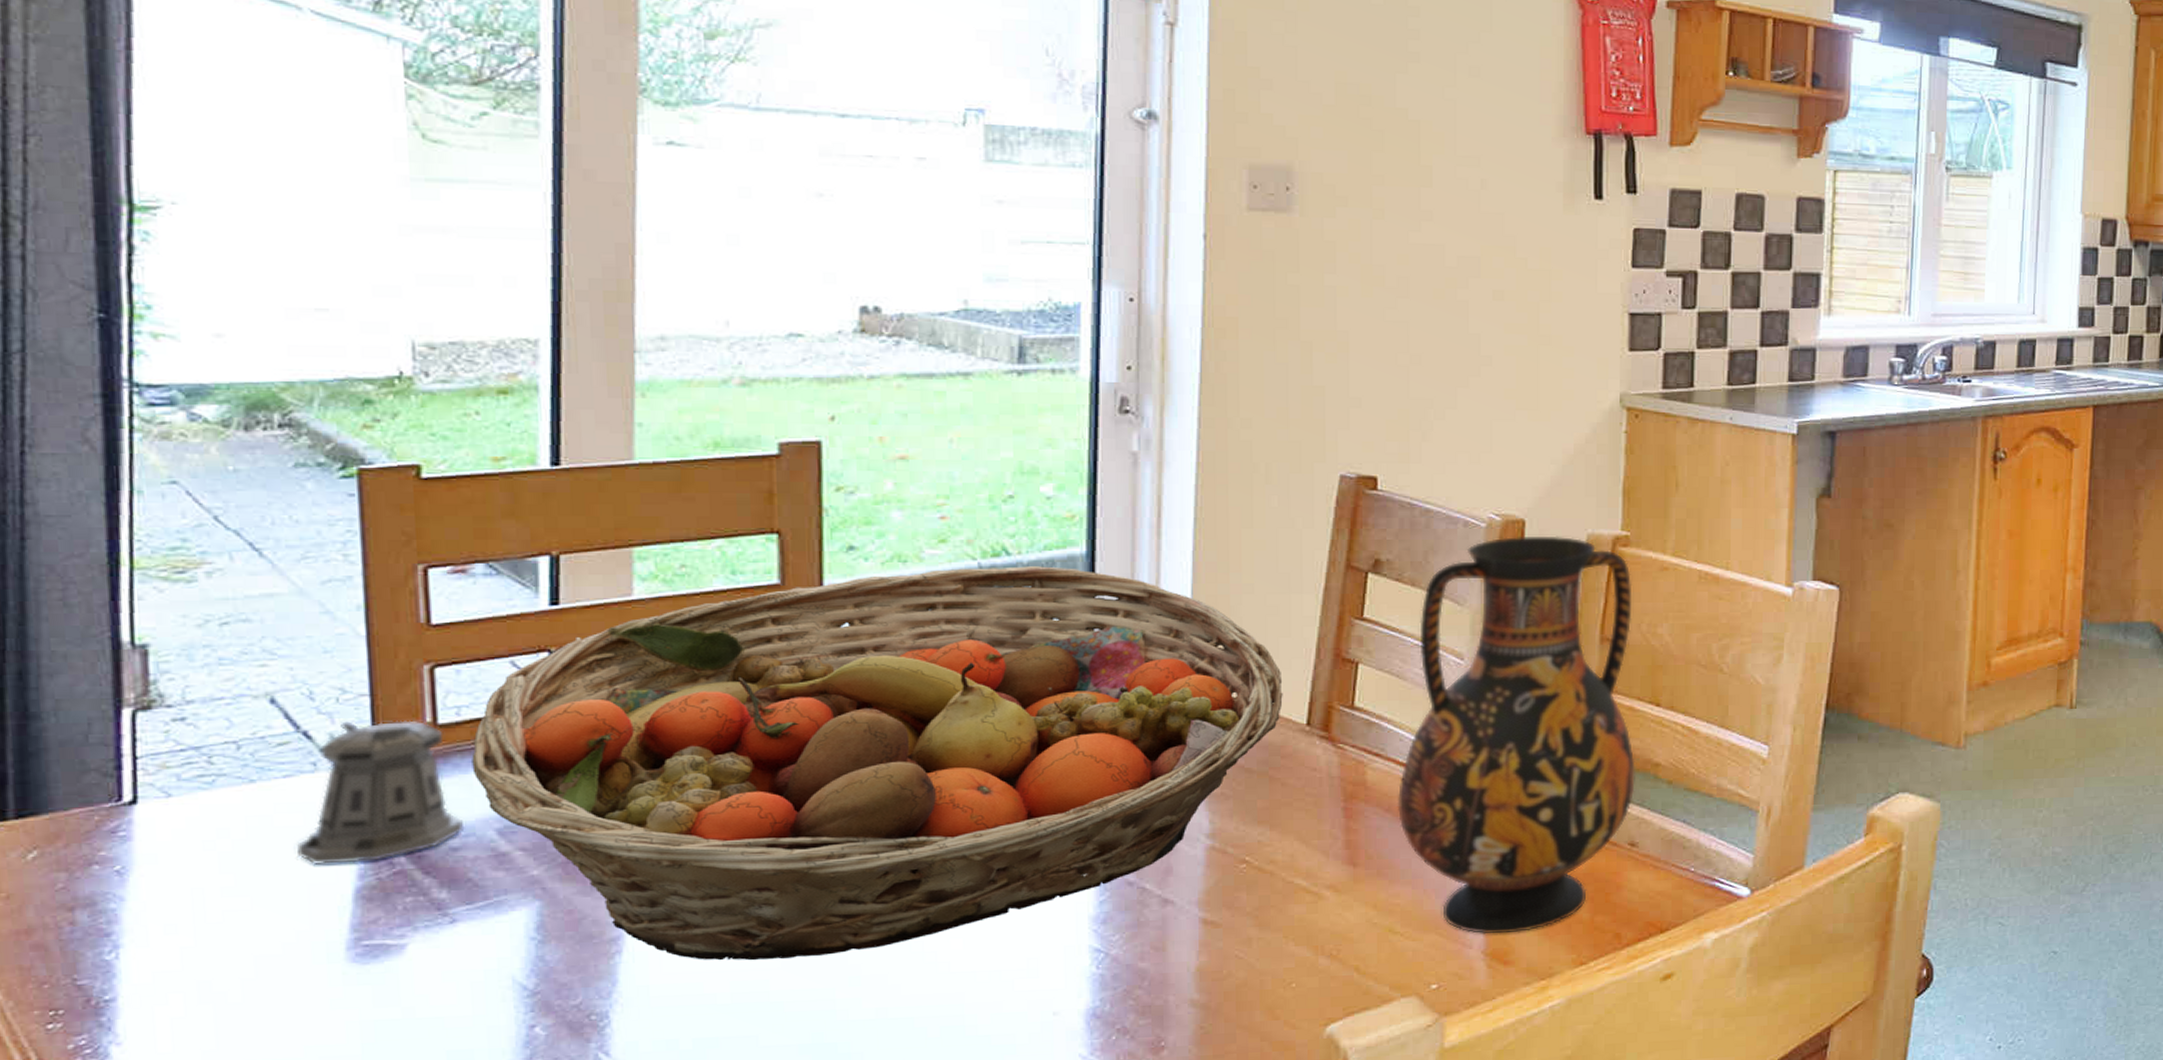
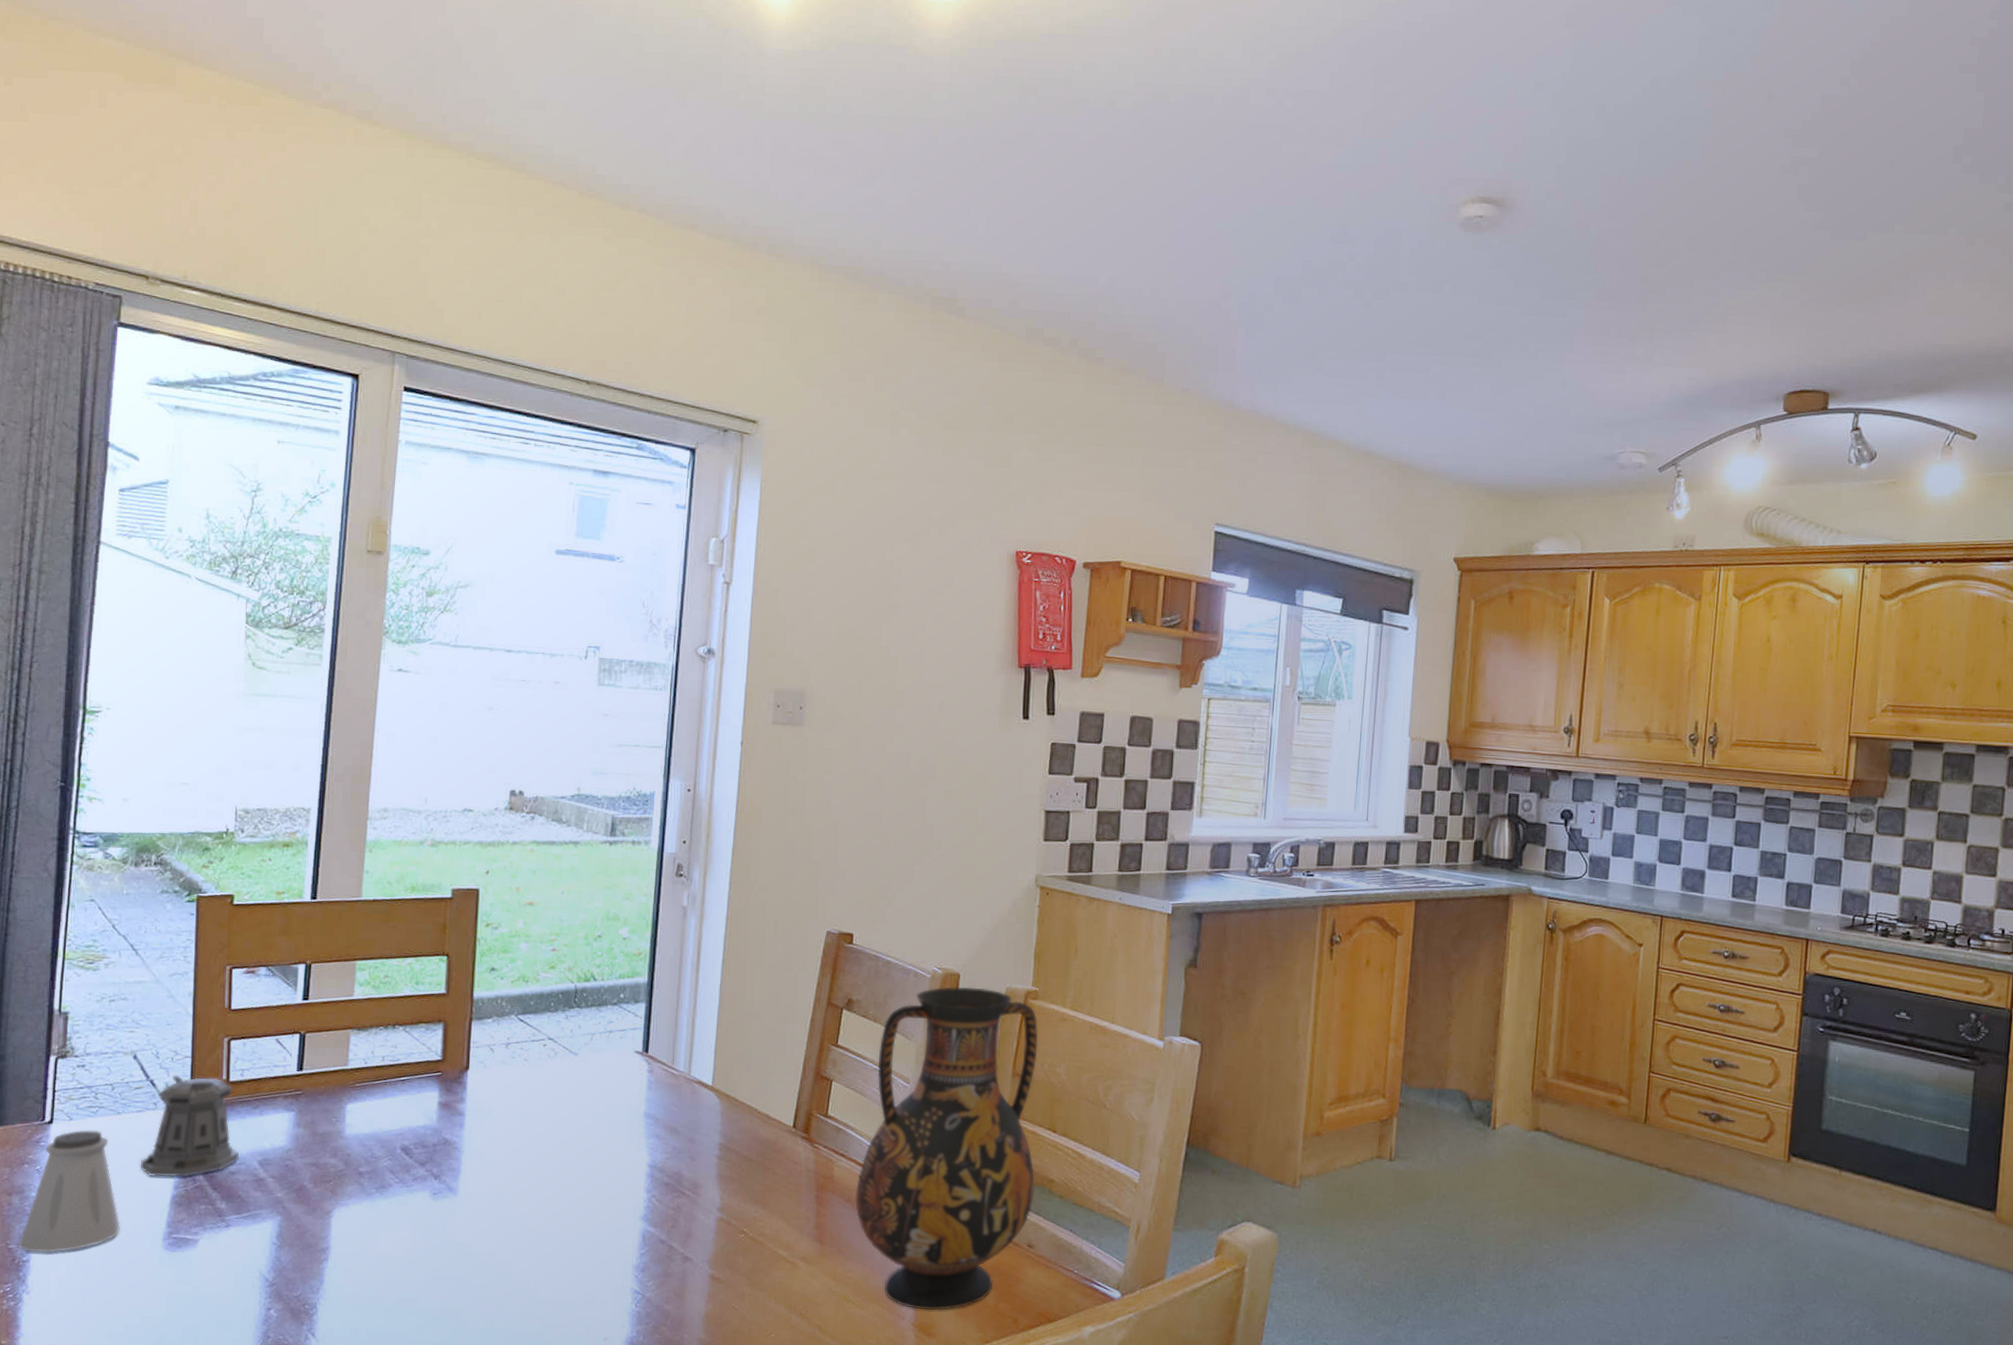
saltshaker: none [92,808,273,988] -> present [17,1130,121,1253]
fruit basket: present [471,566,1283,961] -> none [247,988,778,1276]

